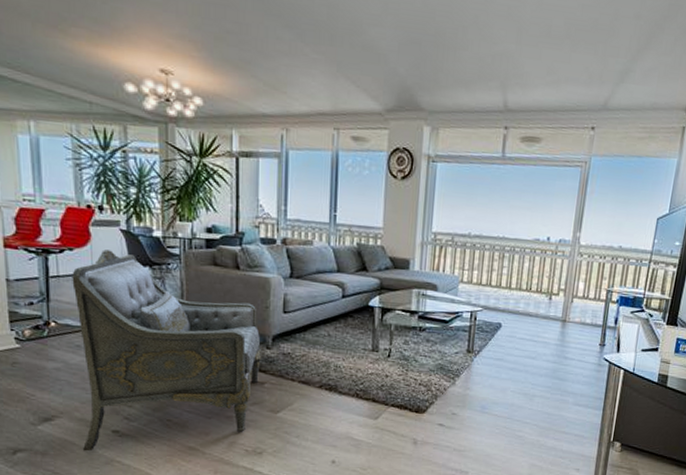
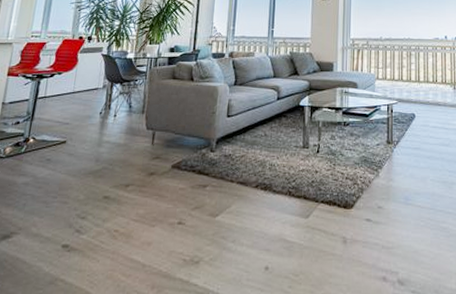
armchair: present [72,249,262,452] -> none [30,72,207,270]

